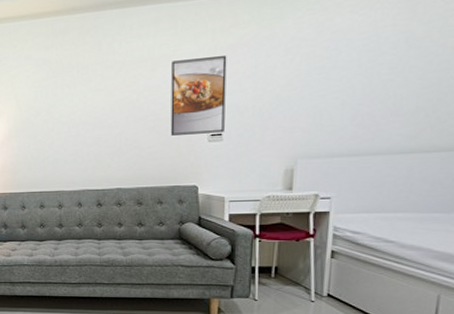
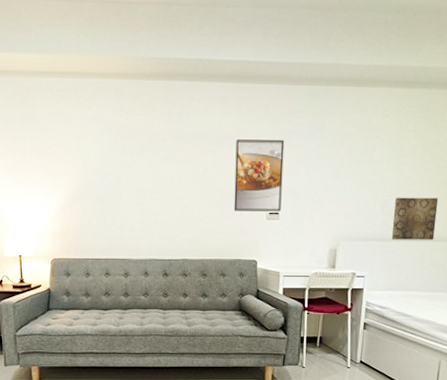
wall art: none [365,100,431,154] -> present [391,197,439,240]

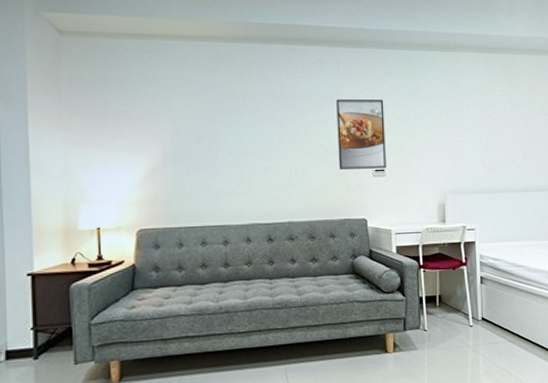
wall art: present [391,197,439,240] -> none [493,150,533,192]

